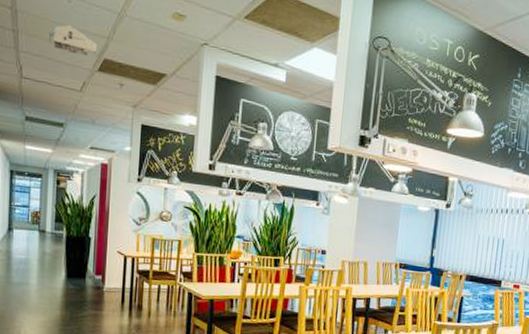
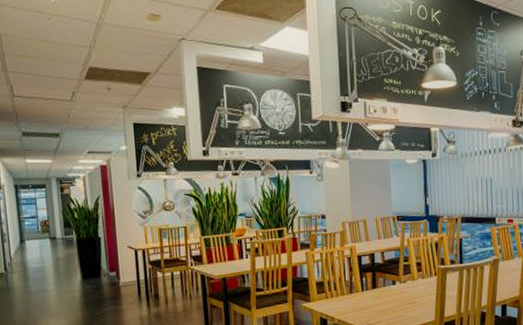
architectural model: present [48,24,98,57] -> none [33,40,82,67]

